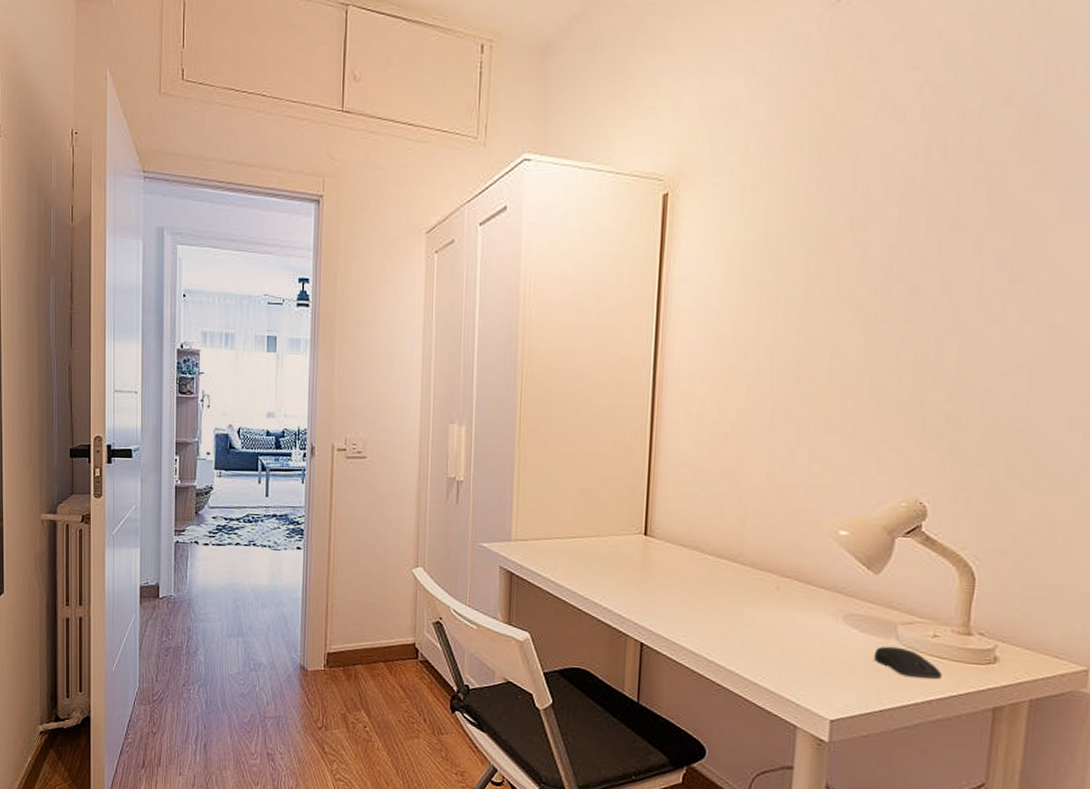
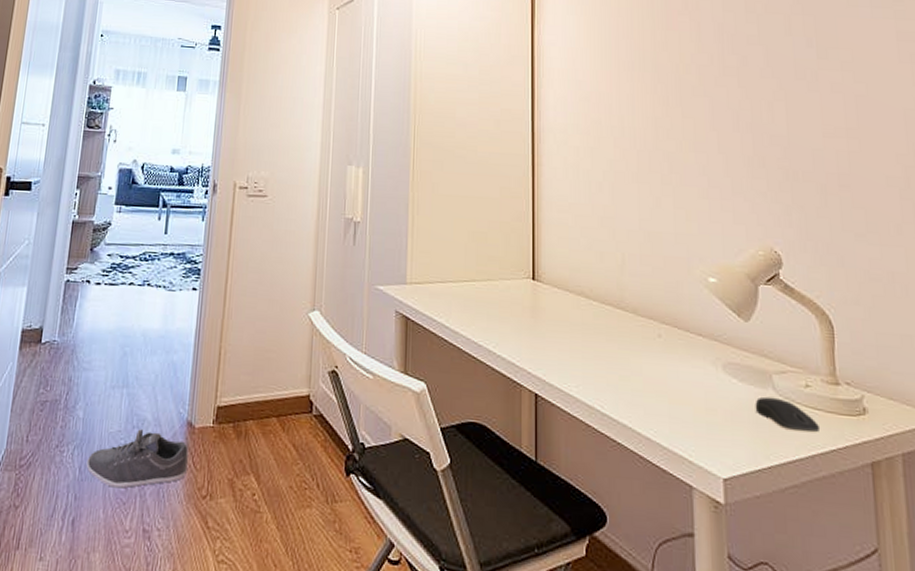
shoe: none [211,672,303,720] -> present [86,429,189,488]

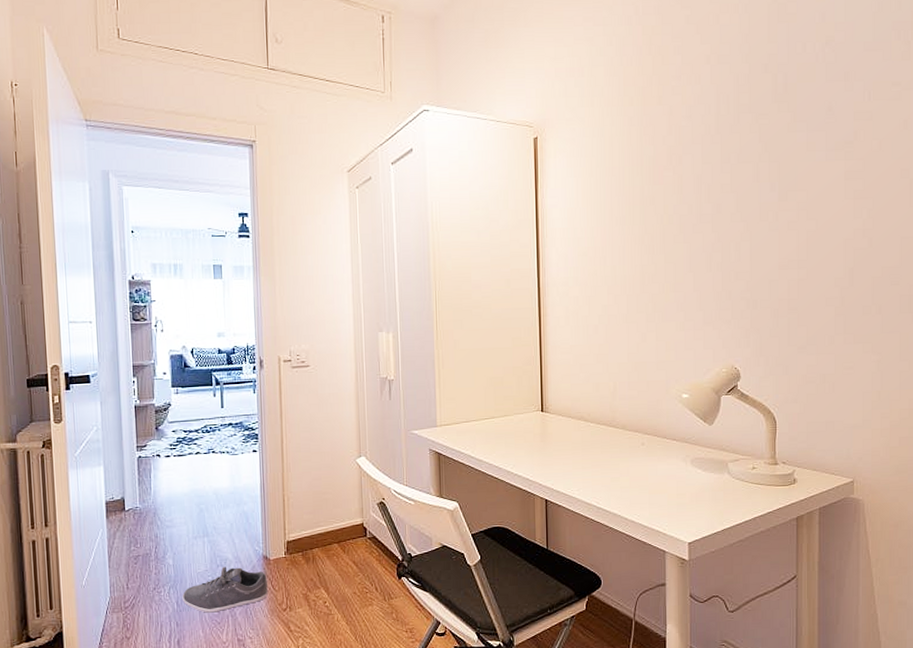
computer mouse: present [755,396,821,433] -> none [714,479,762,502]

